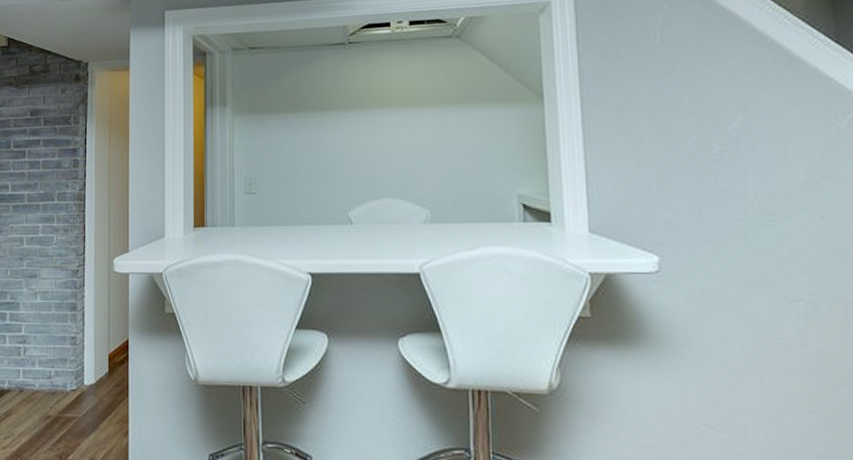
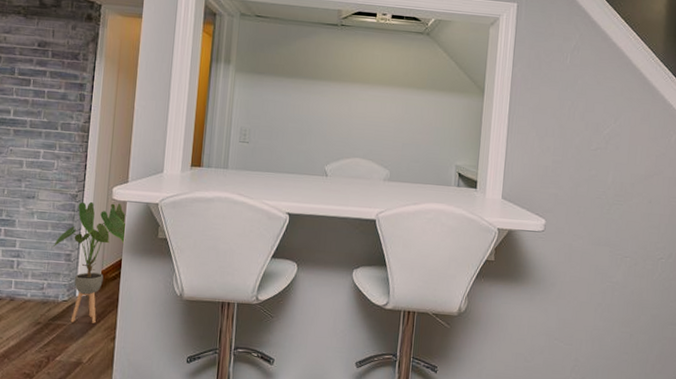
house plant: none [57,276,131,416] -> present [52,201,127,323]

